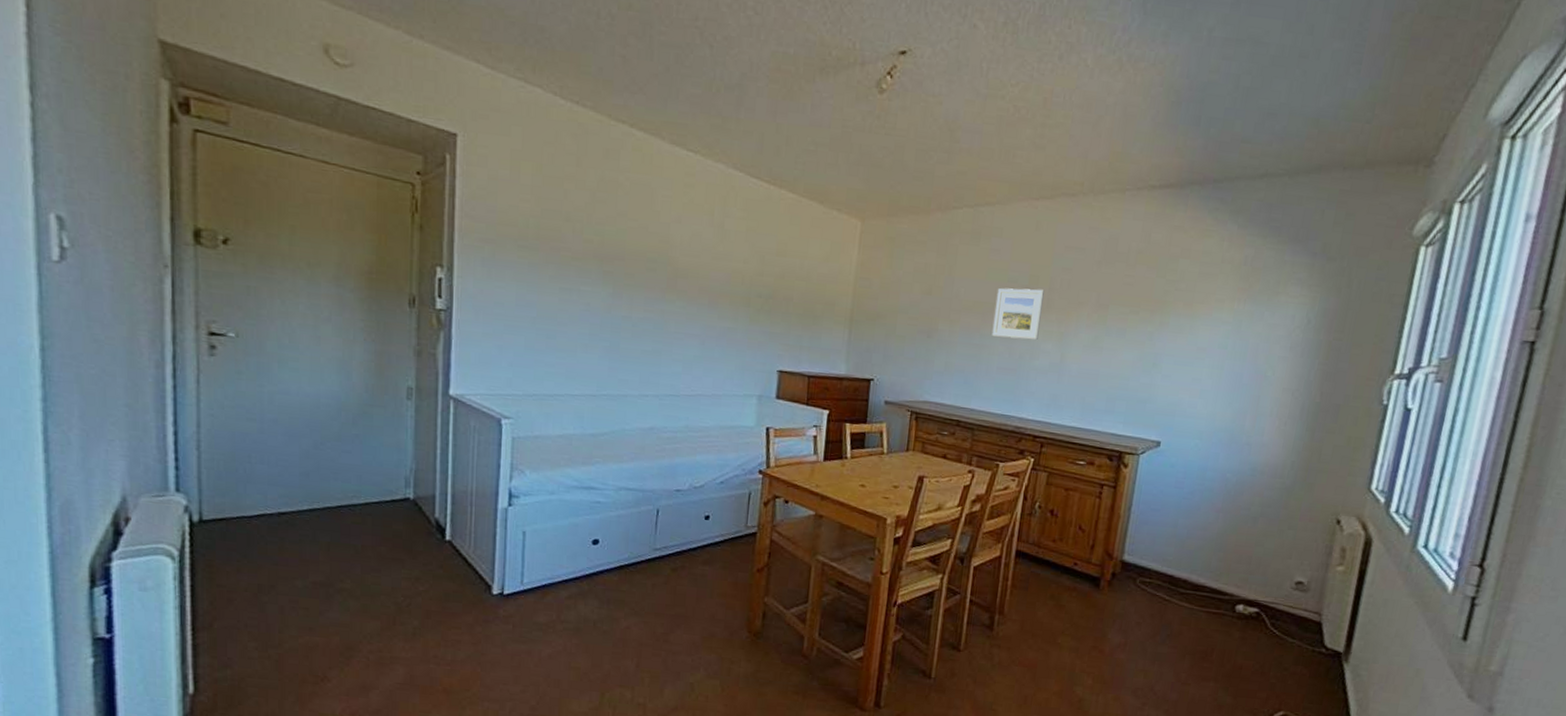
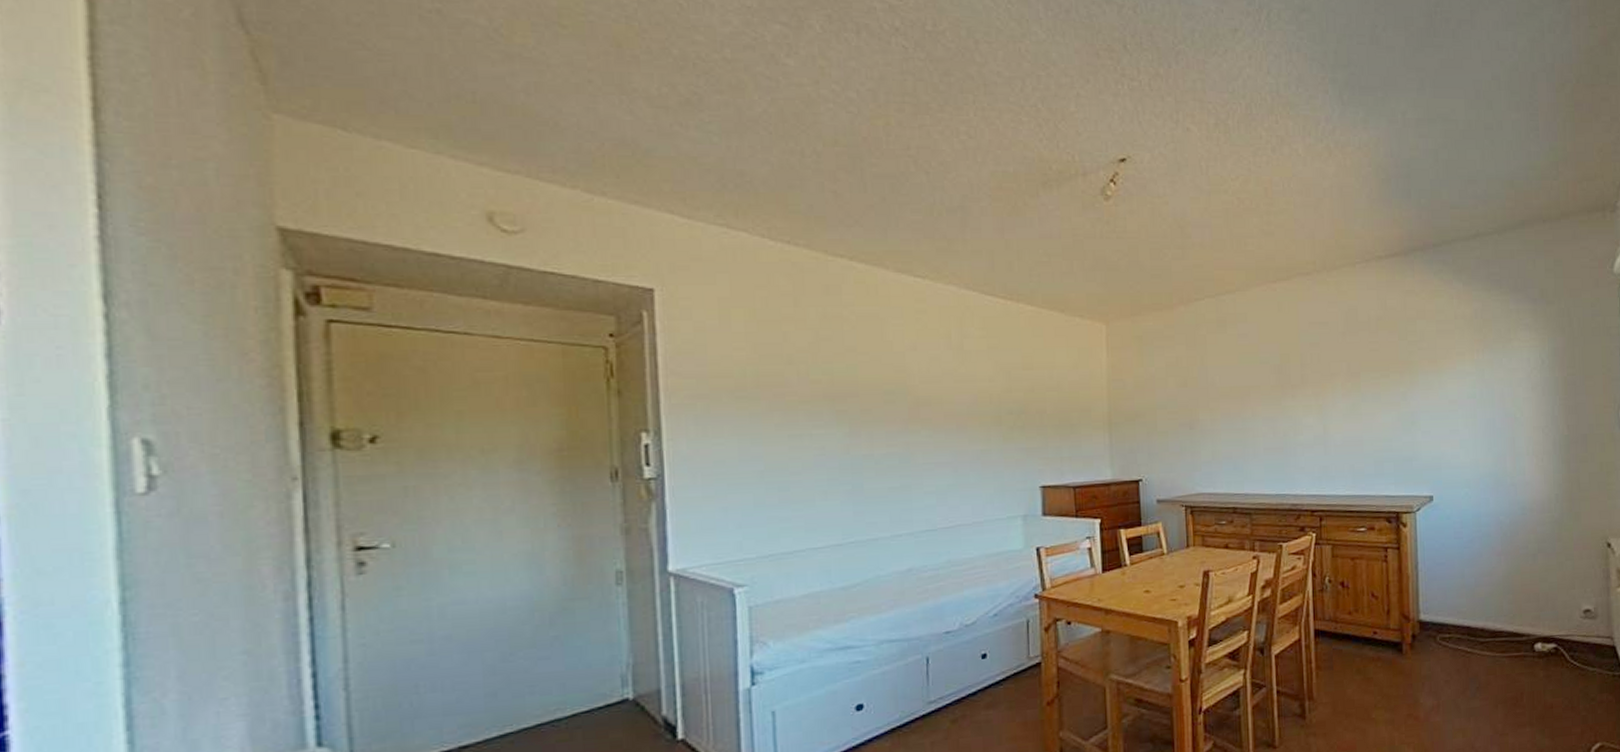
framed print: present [991,288,1044,340] -> none [1252,366,1299,418]

